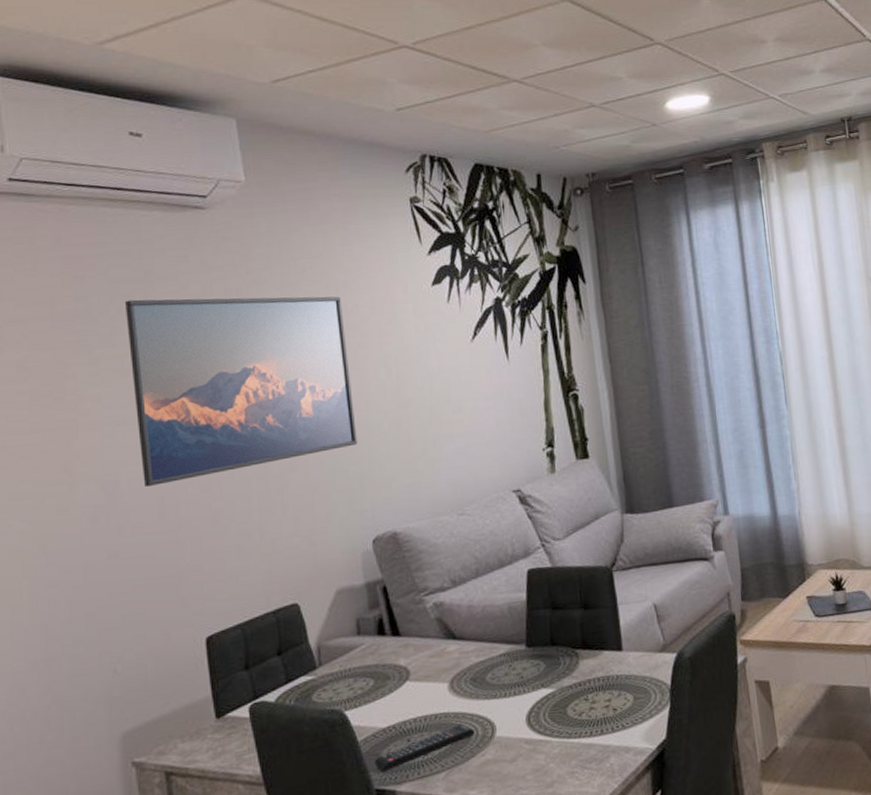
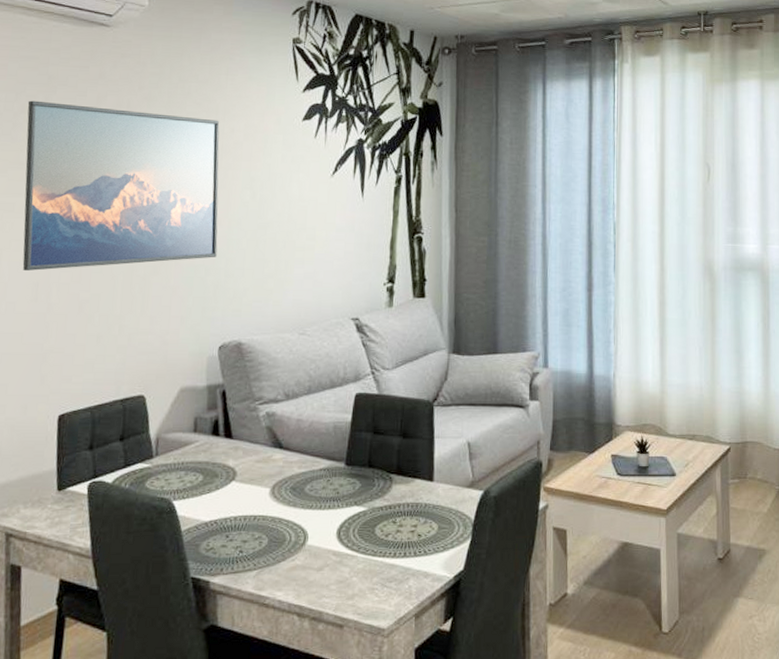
remote control: present [374,724,475,773] -> none [193,529,288,563]

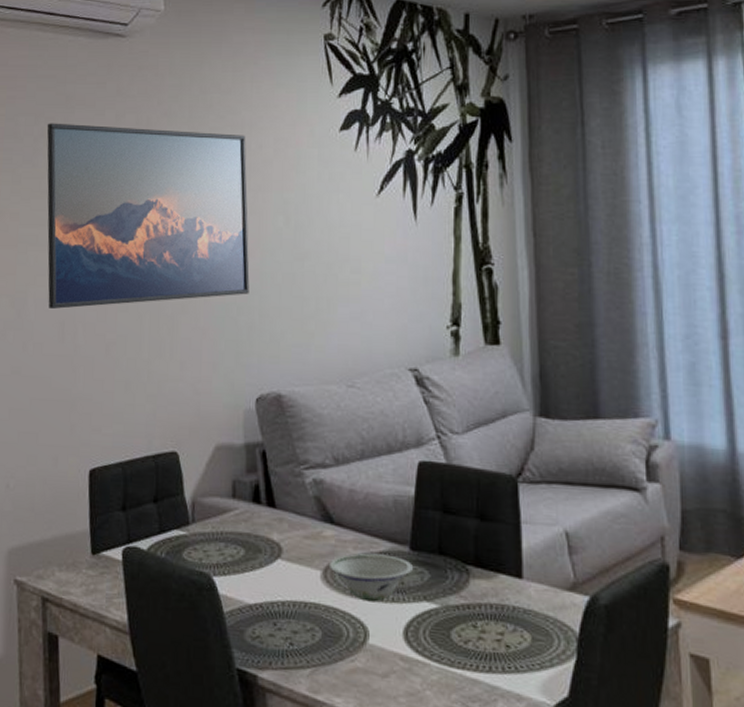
bowl: none [276,471,347,510] -> present [328,553,413,602]

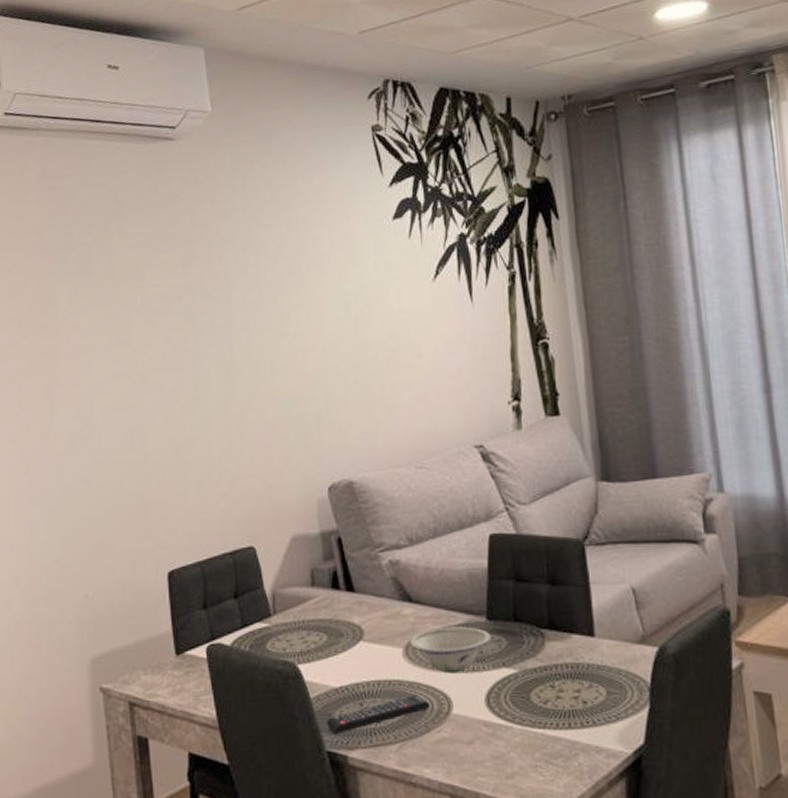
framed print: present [47,123,250,310] -> none [100,229,315,417]
remote control: none [238,620,345,653] -> present [326,695,430,735]

